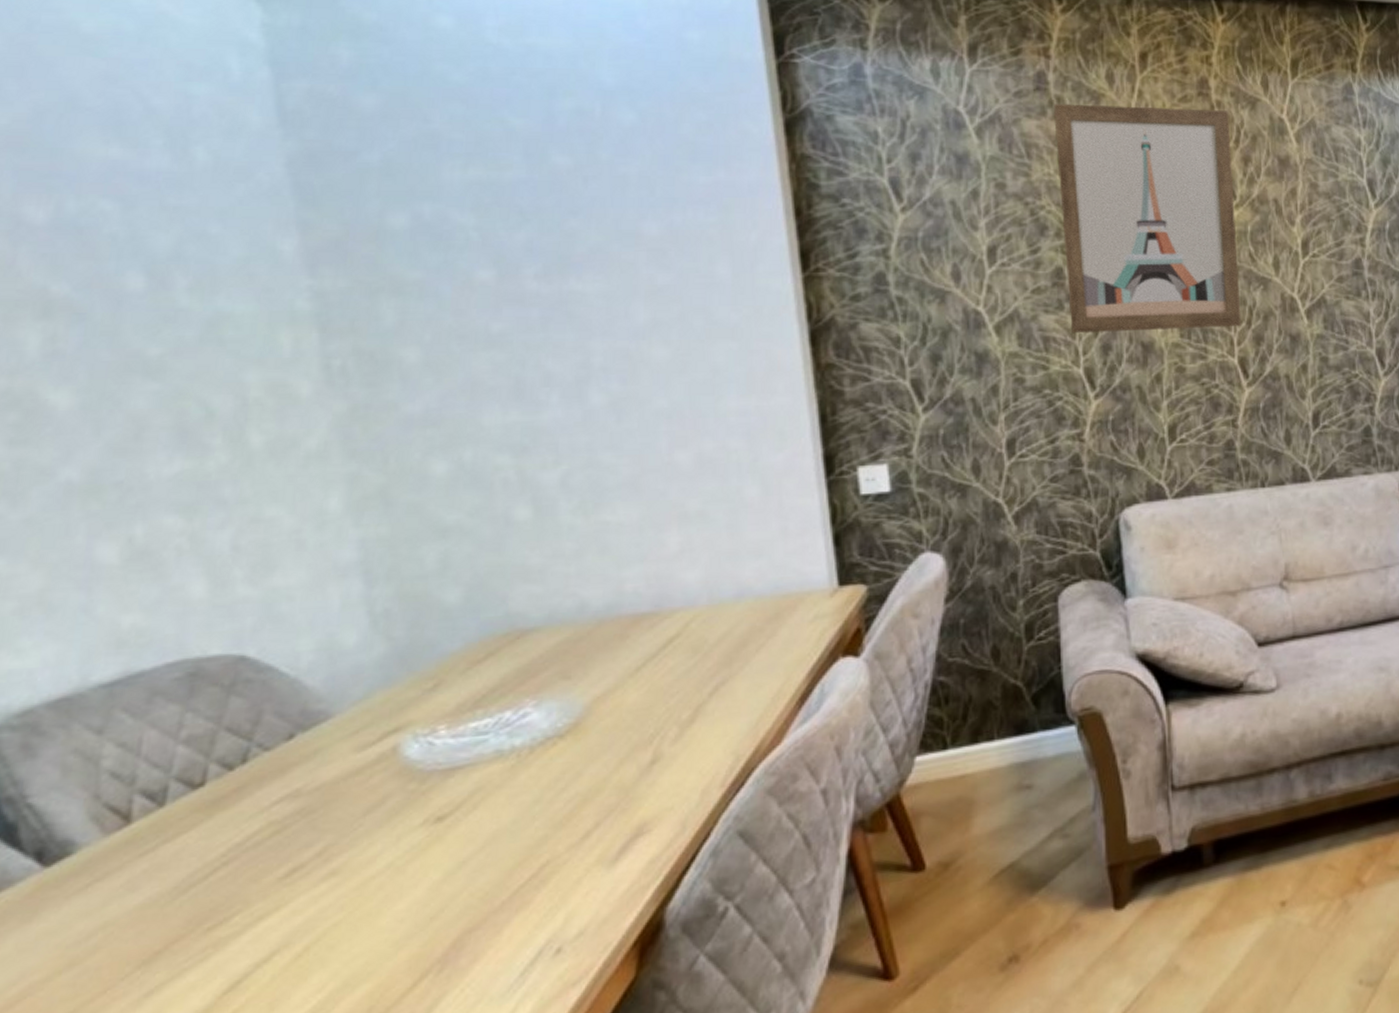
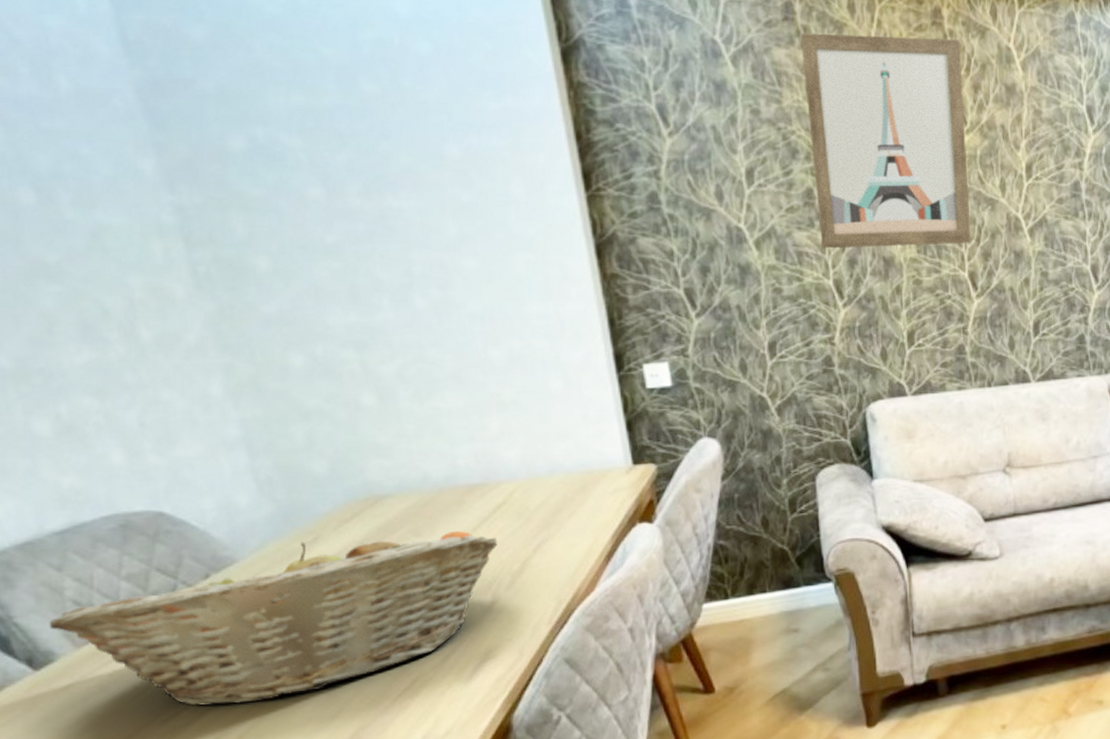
fruit basket: none [73,672,666,909] -> present [49,531,498,706]

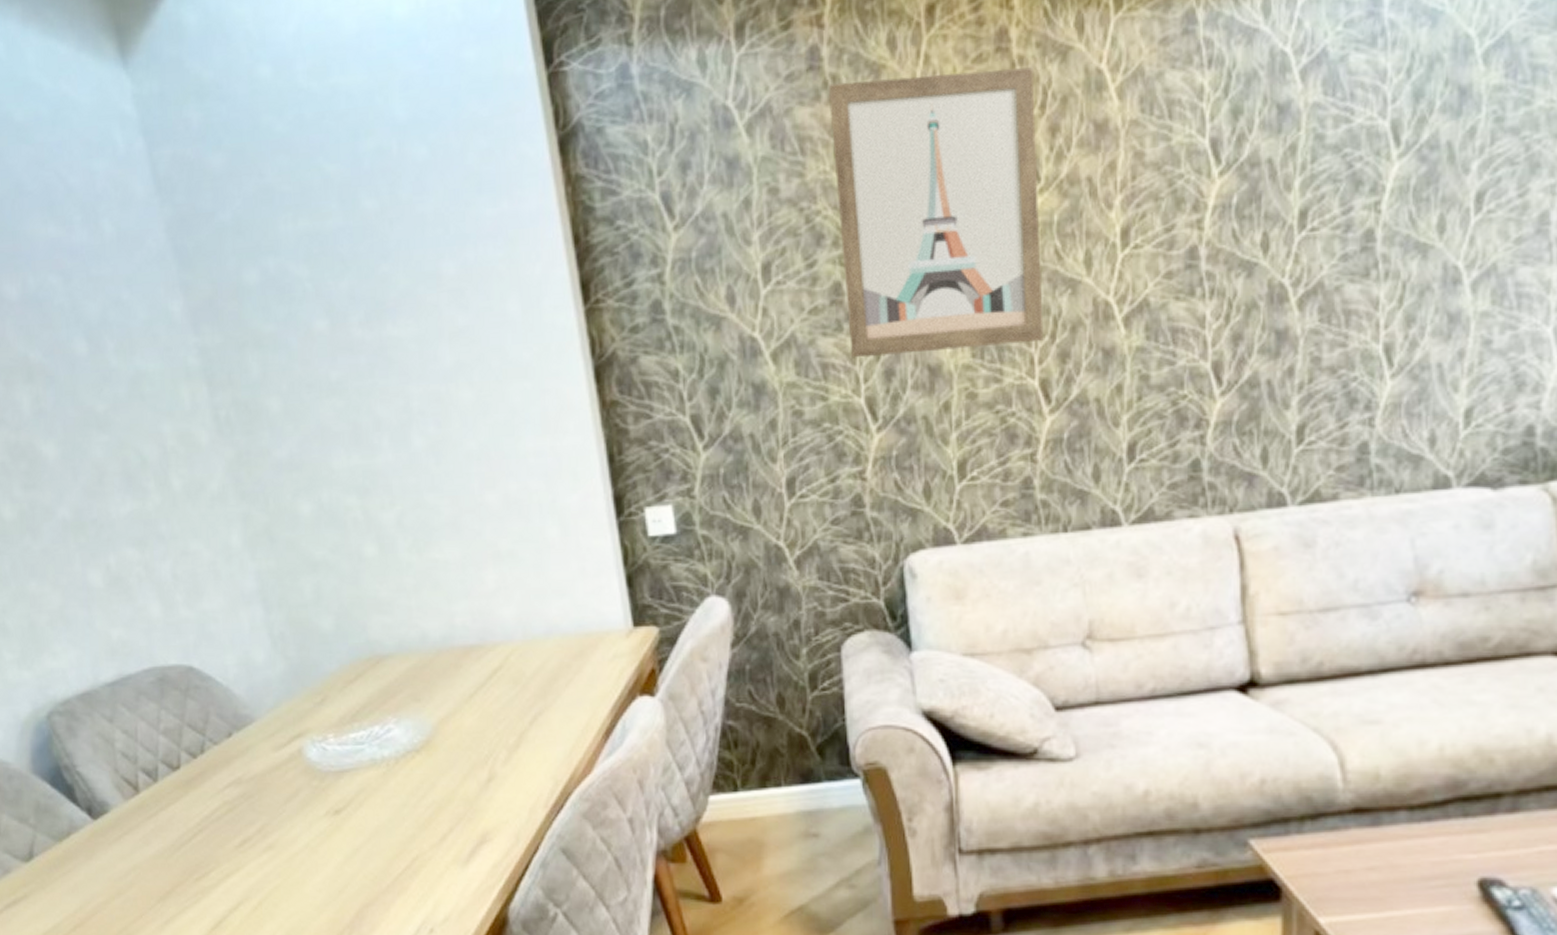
fruit basket: present [49,531,498,706] -> none [103,698,494,869]

